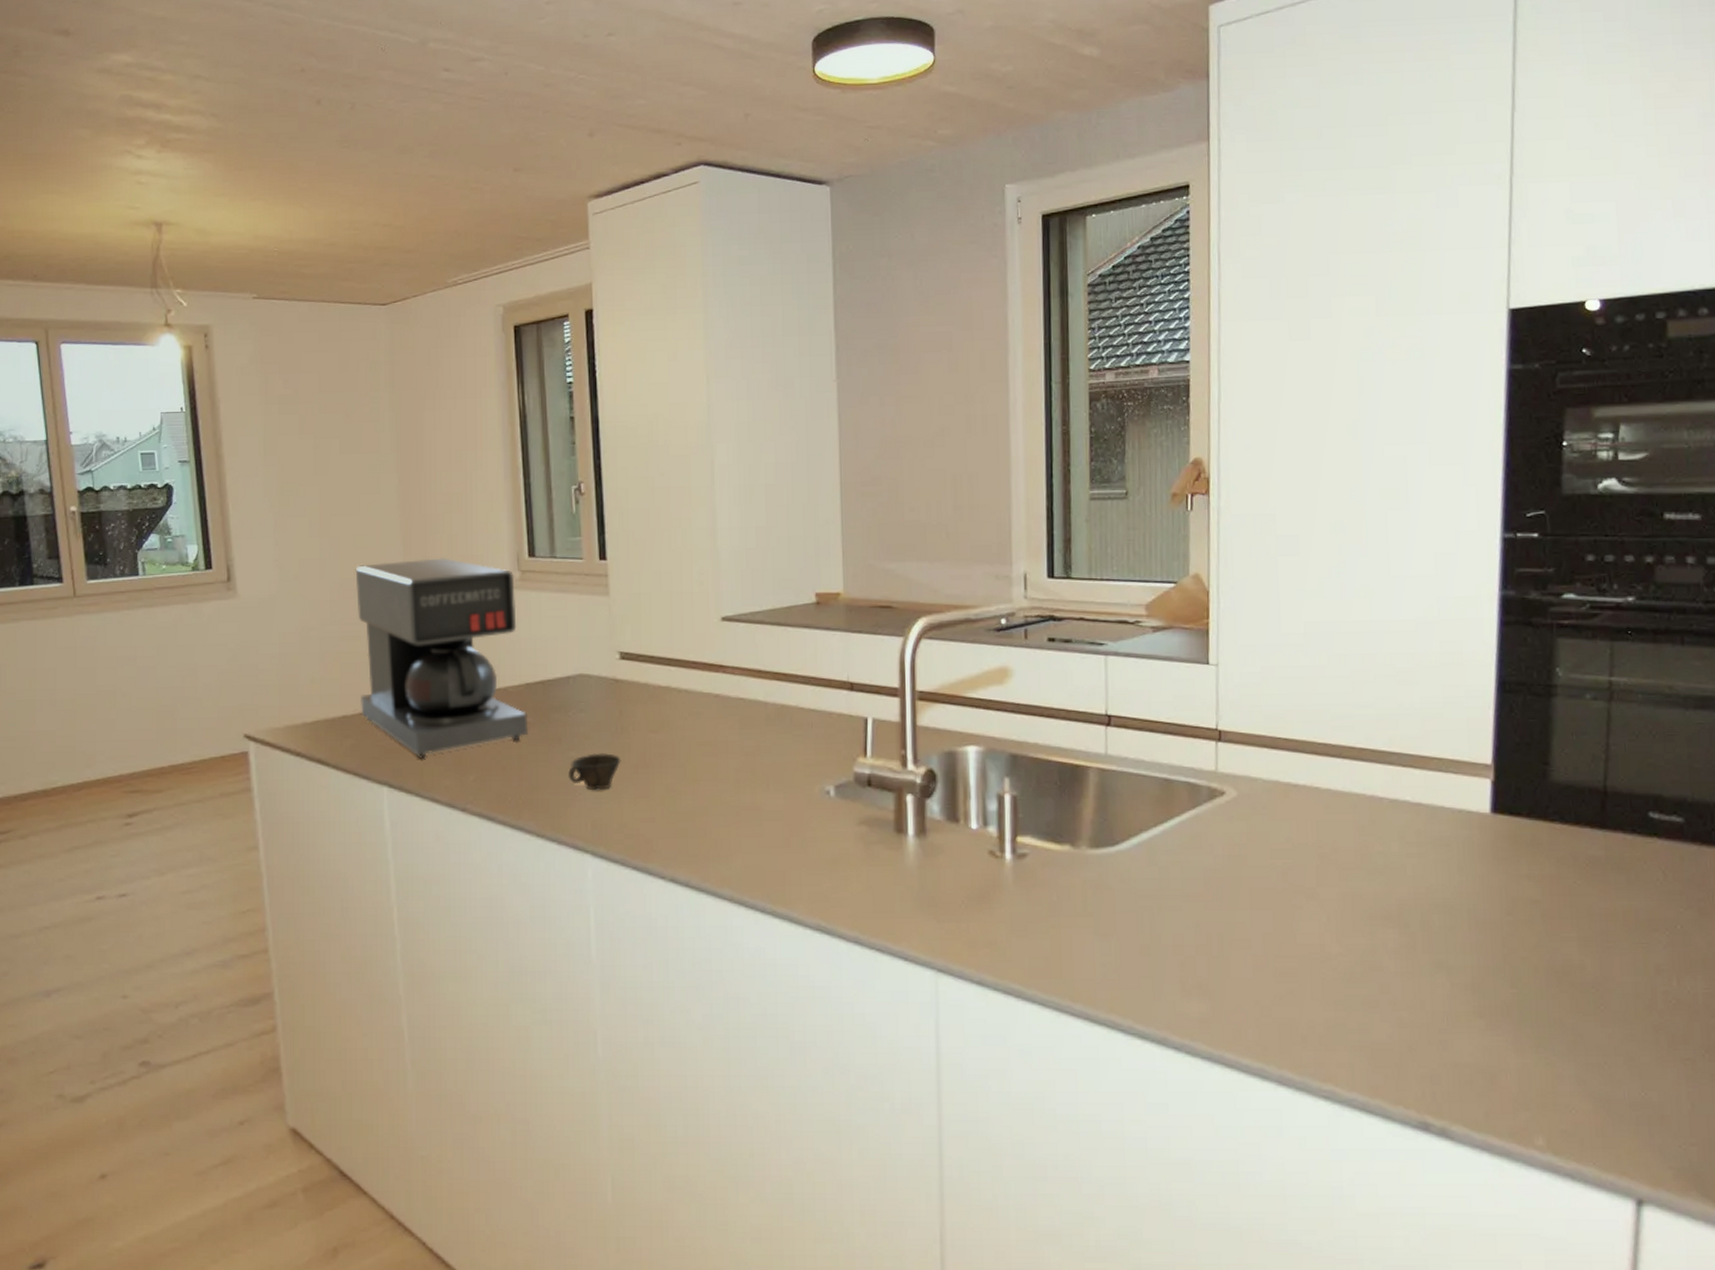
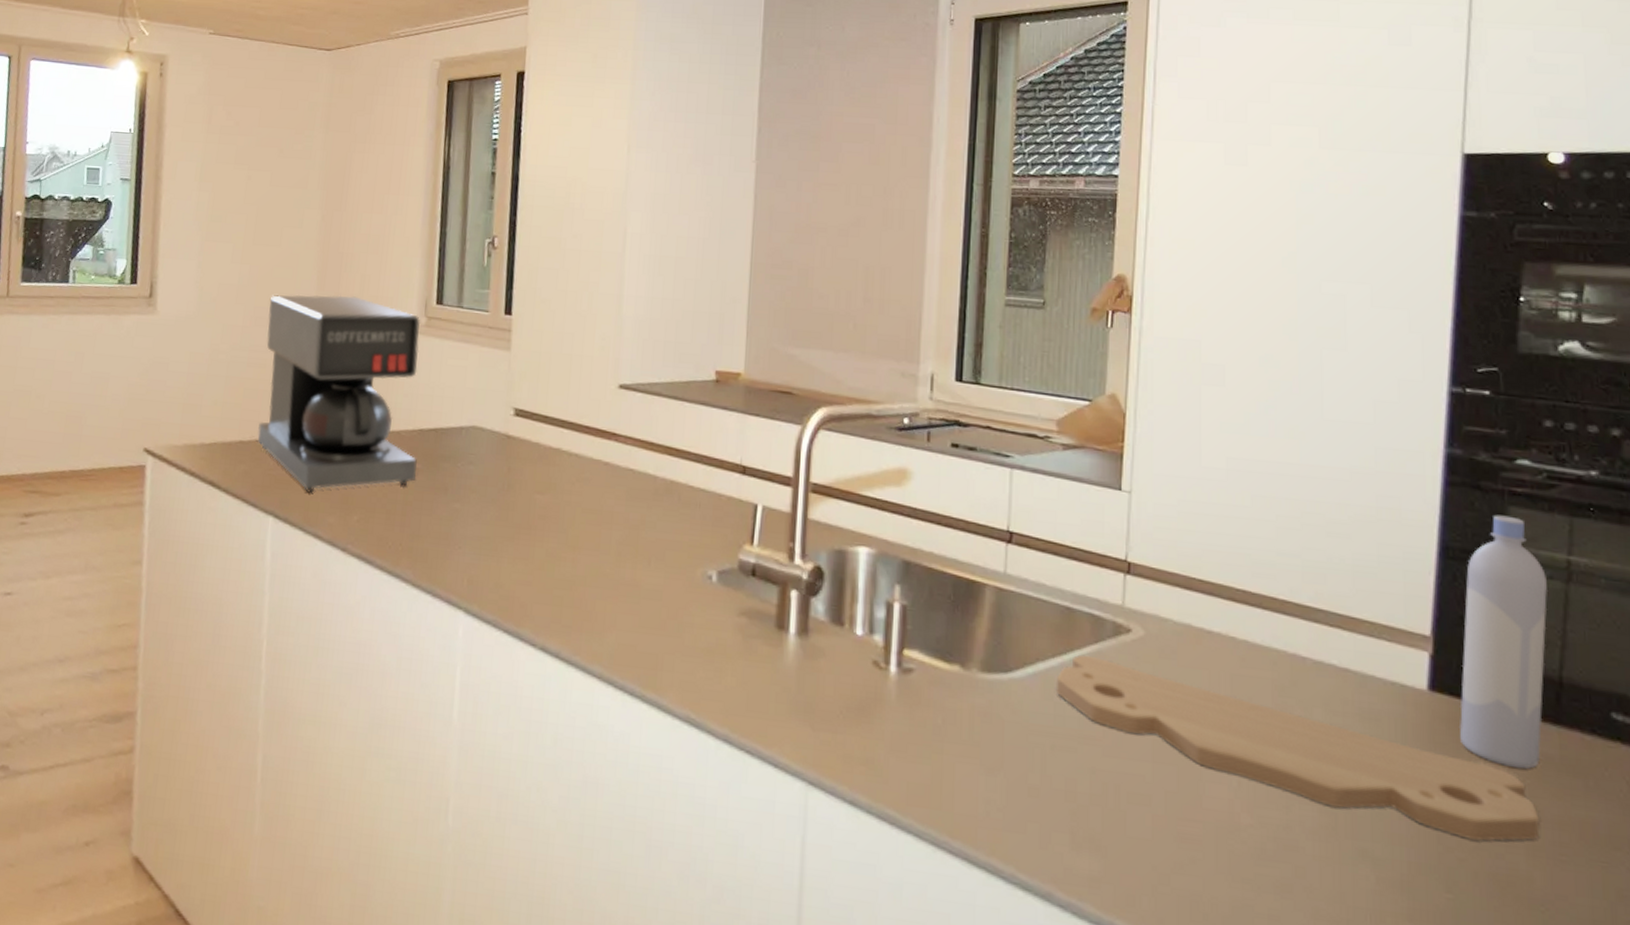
cup: present [567,753,621,790] -> none [449,507,505,546]
cutting board: none [1159,820,1590,939] -> present [1055,654,1540,841]
bottle: none [1519,647,1592,872] -> present [1460,514,1547,769]

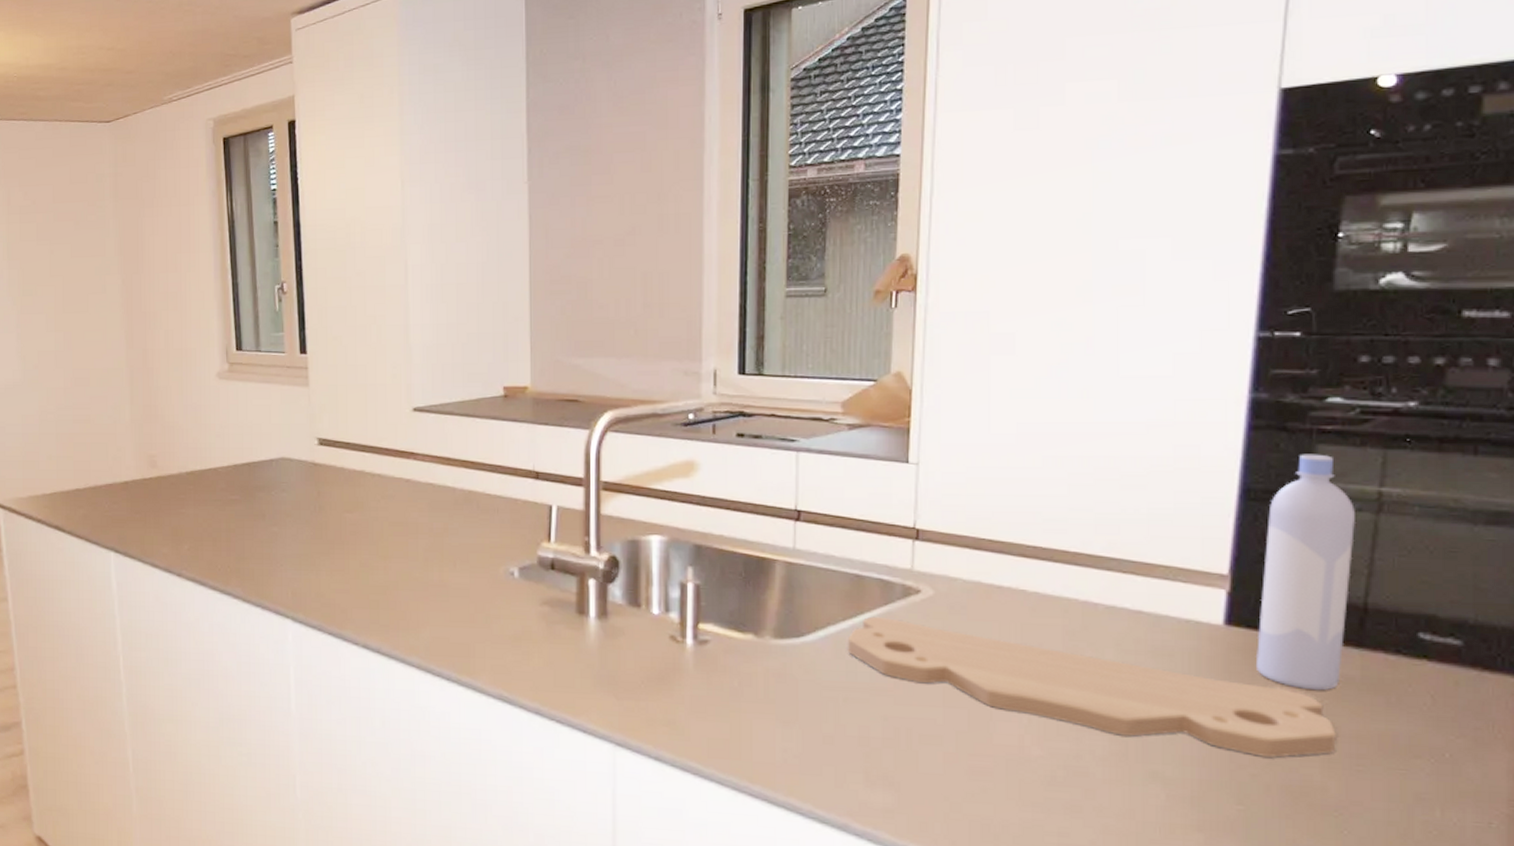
coffee maker: present [257,294,421,493] -> none [85,351,236,529]

